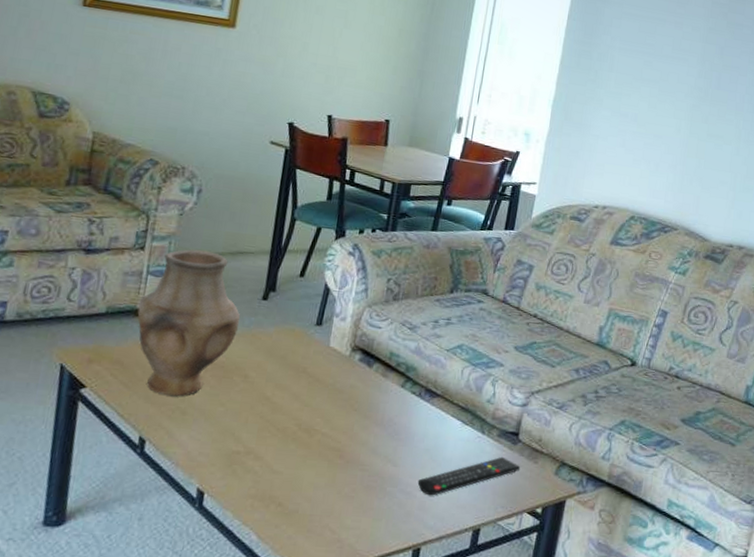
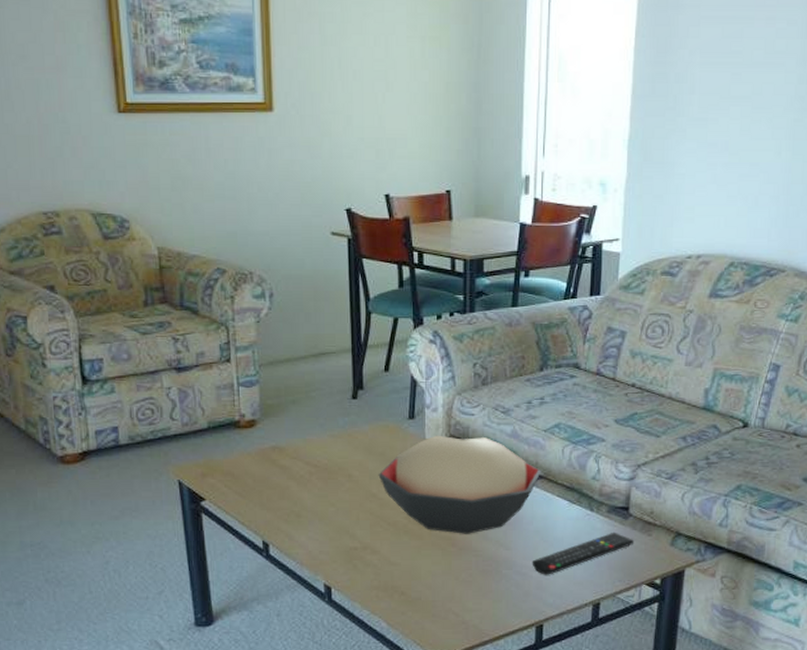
vase: present [137,249,240,397] -> none [236,356,335,501]
decorative bowl: none [275,344,439,447] -> present [378,435,541,534]

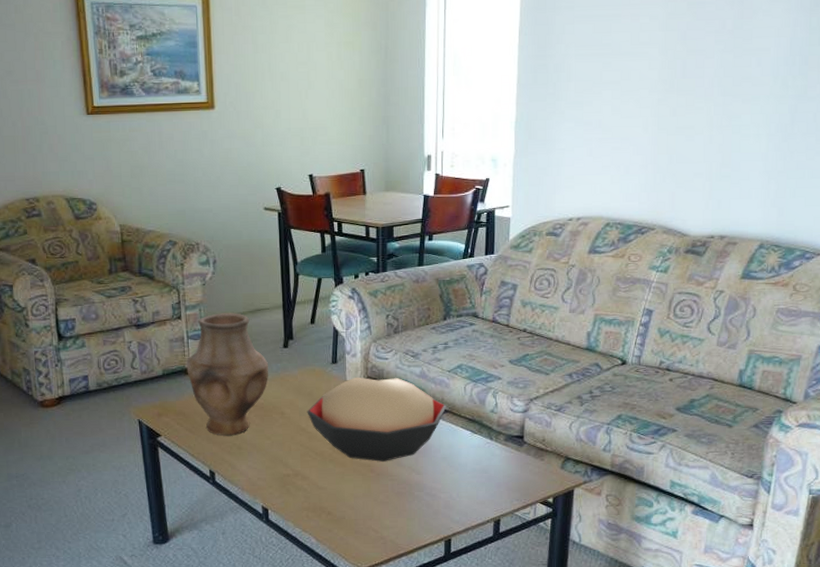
vase: none [236,356,335,501] -> present [186,313,269,436]
remote control: present [532,531,635,575] -> none [440,457,529,496]

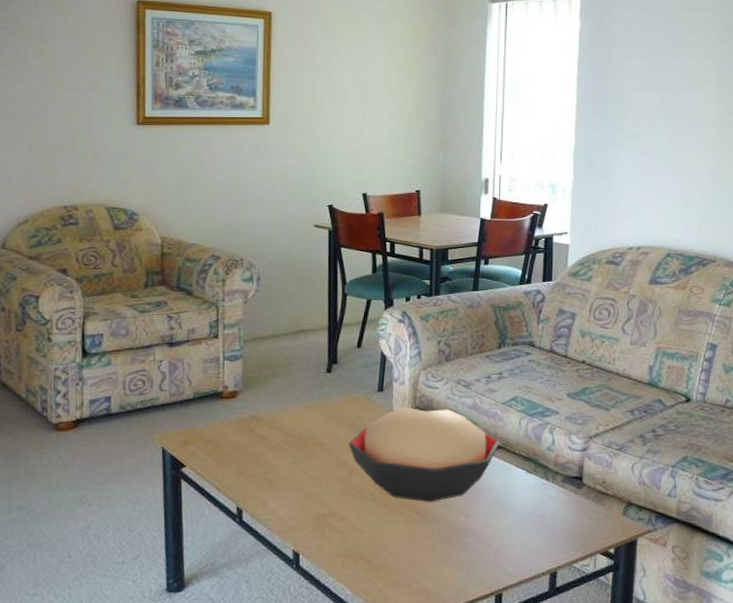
vase: present [186,313,269,436] -> none [220,333,310,469]

